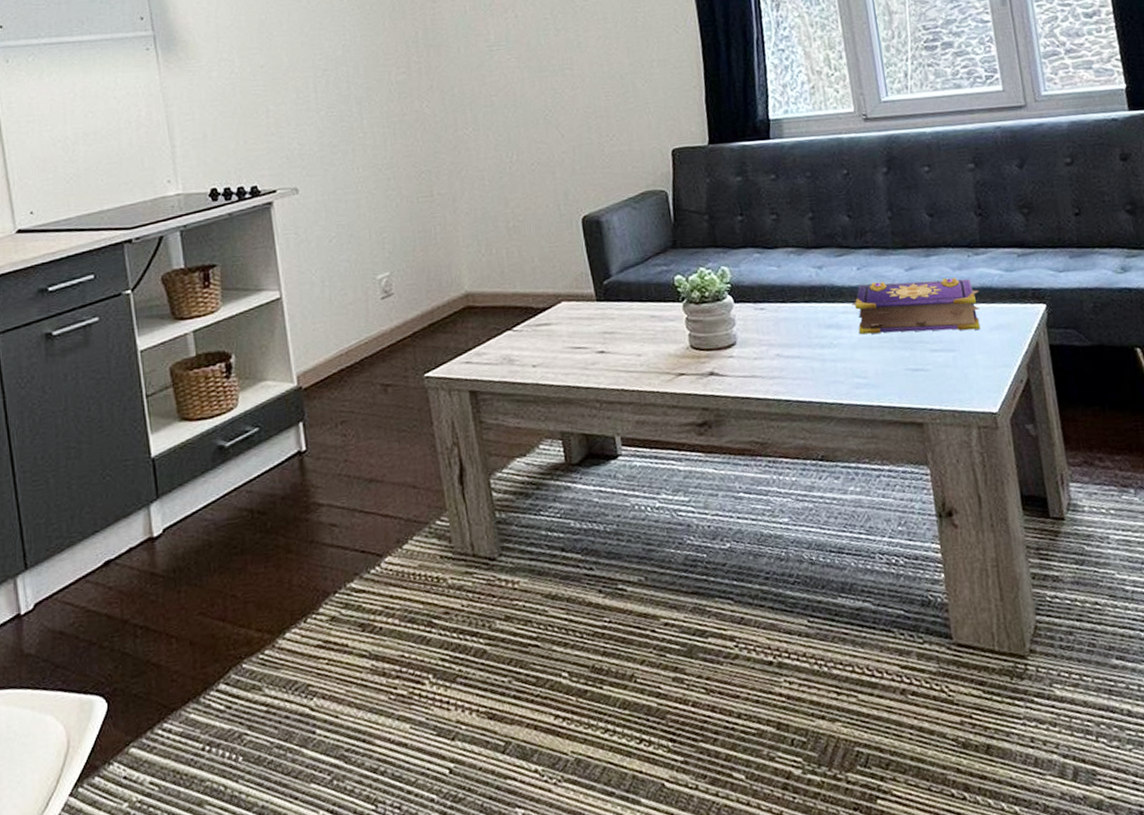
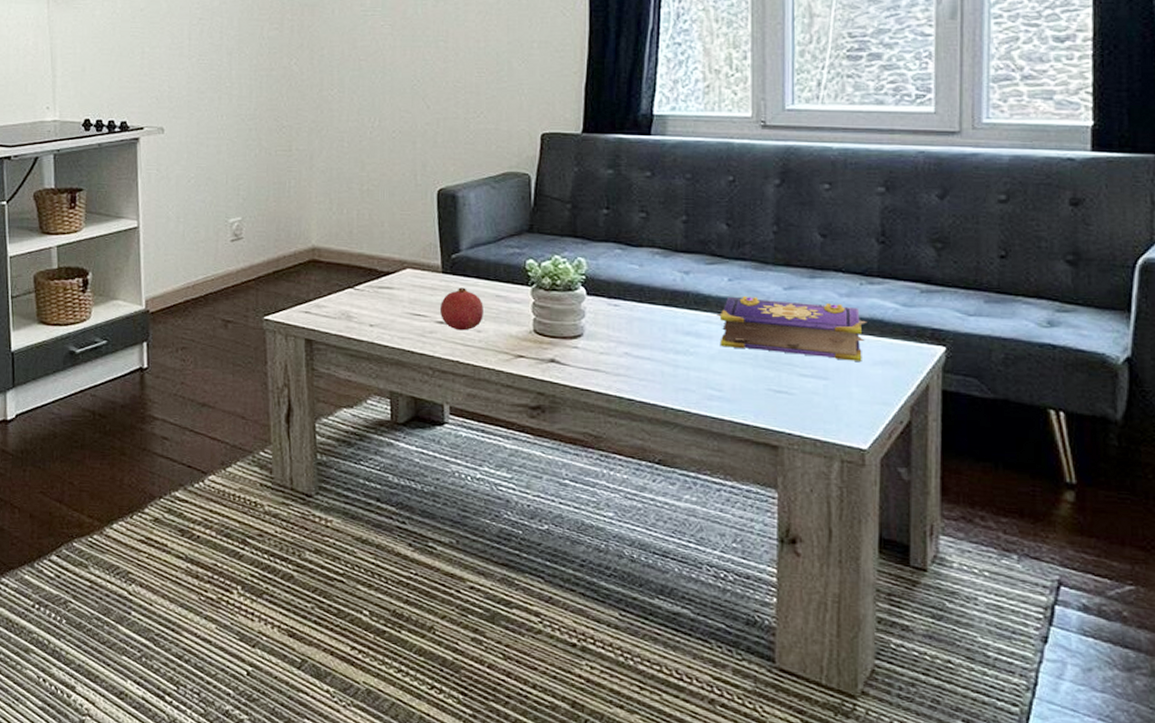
fruit: none [599,313,642,358] -> present [440,287,483,331]

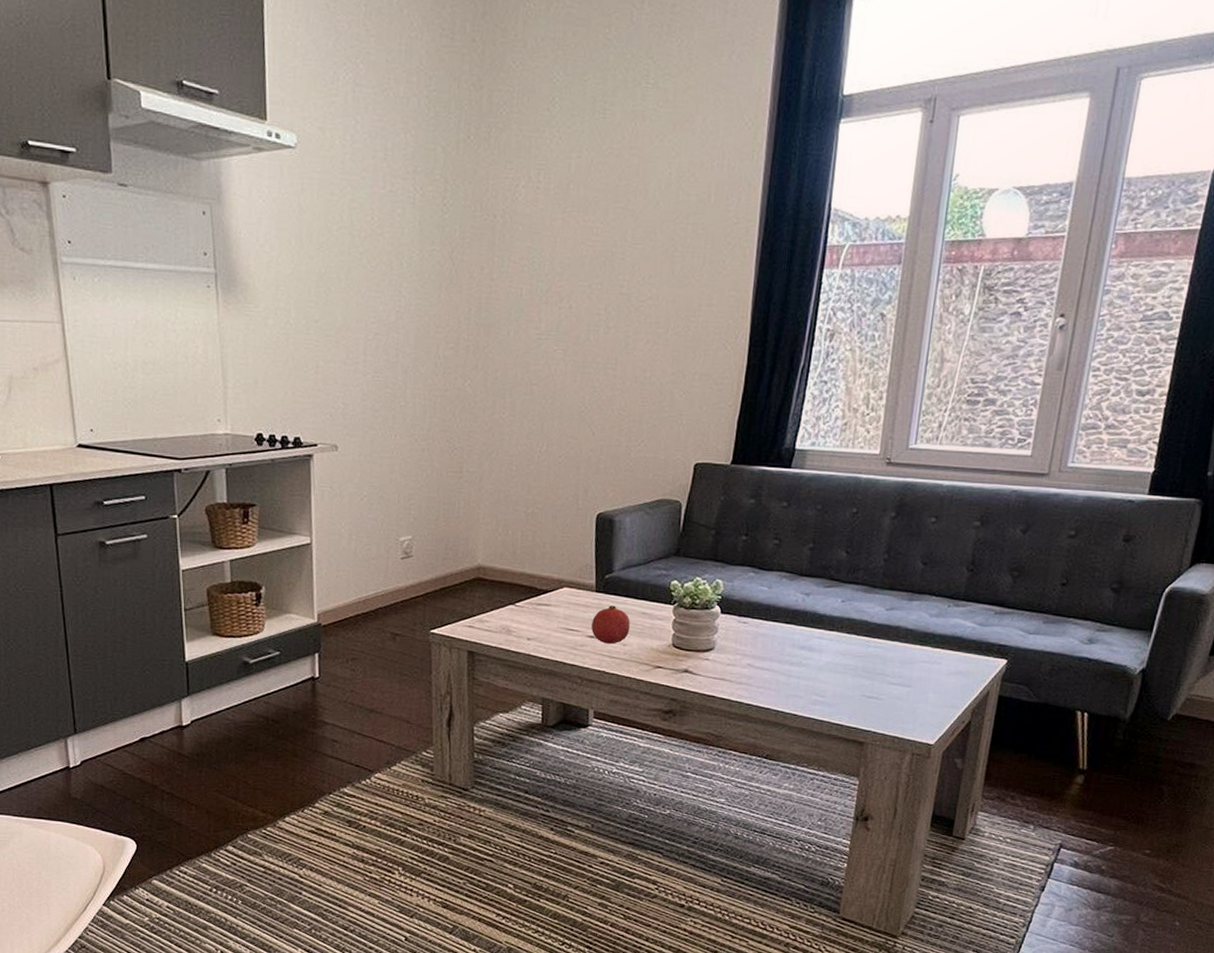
book: present [716,295,867,361] -> none [828,615,949,672]

